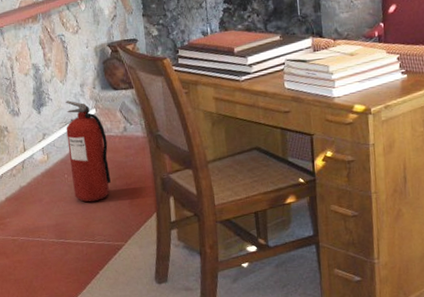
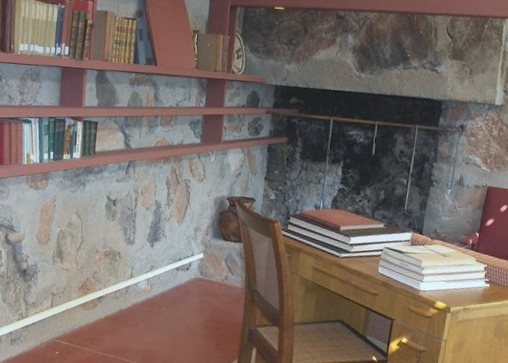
fire extinguisher: present [65,100,111,203] -> none [167,240,208,338]

